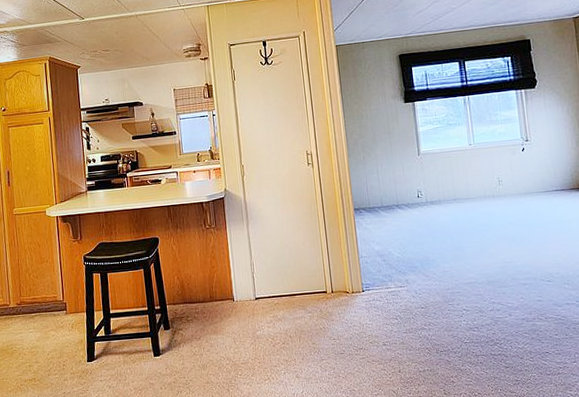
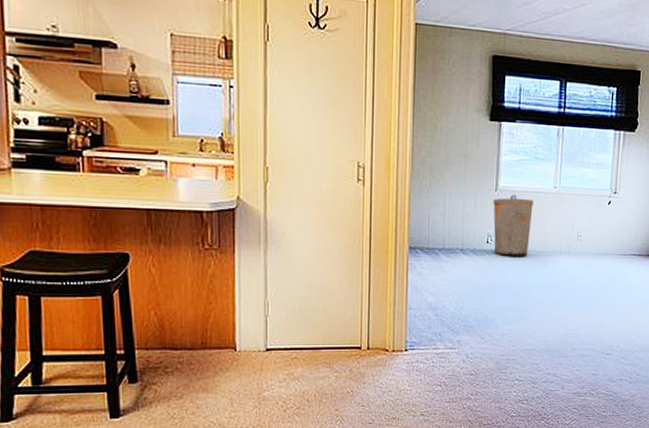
trash can: none [417,156,455,206] -> present [493,195,534,256]

